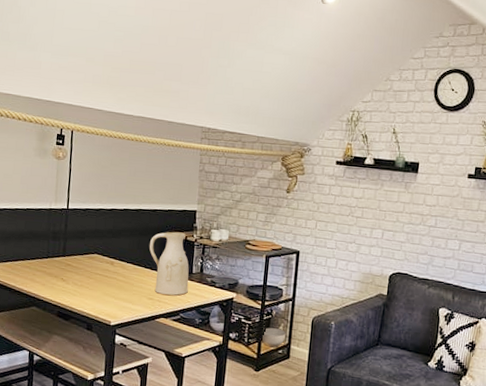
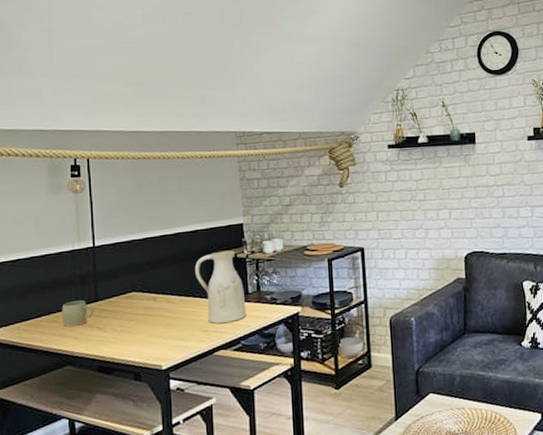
mug: none [34,252,61,275] -> present [61,300,93,328]

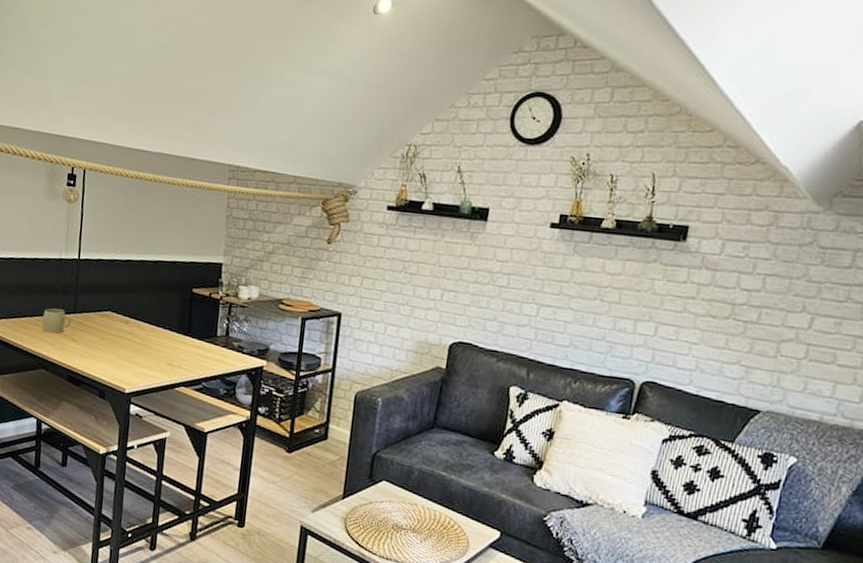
ceramic pitcher: present [194,250,246,324] -> none [168,287,214,362]
bowl: present [336,336,364,360] -> none [293,402,325,426]

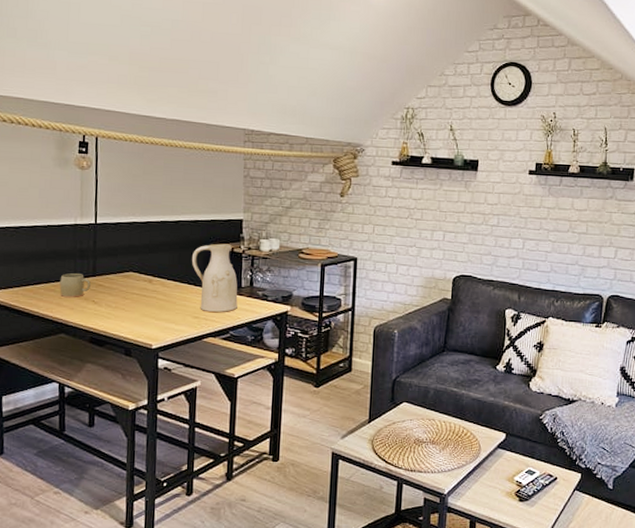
ceramic pitcher: none [168,287,214,362] -> present [191,243,238,313]

